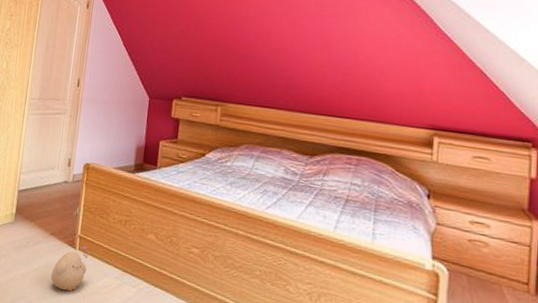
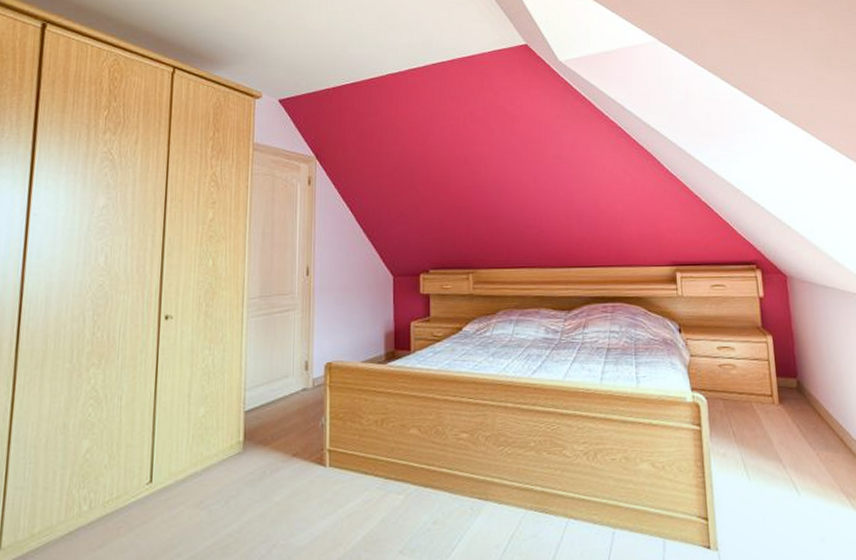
plush toy: present [51,245,90,292] -> none [298,459,343,520]

